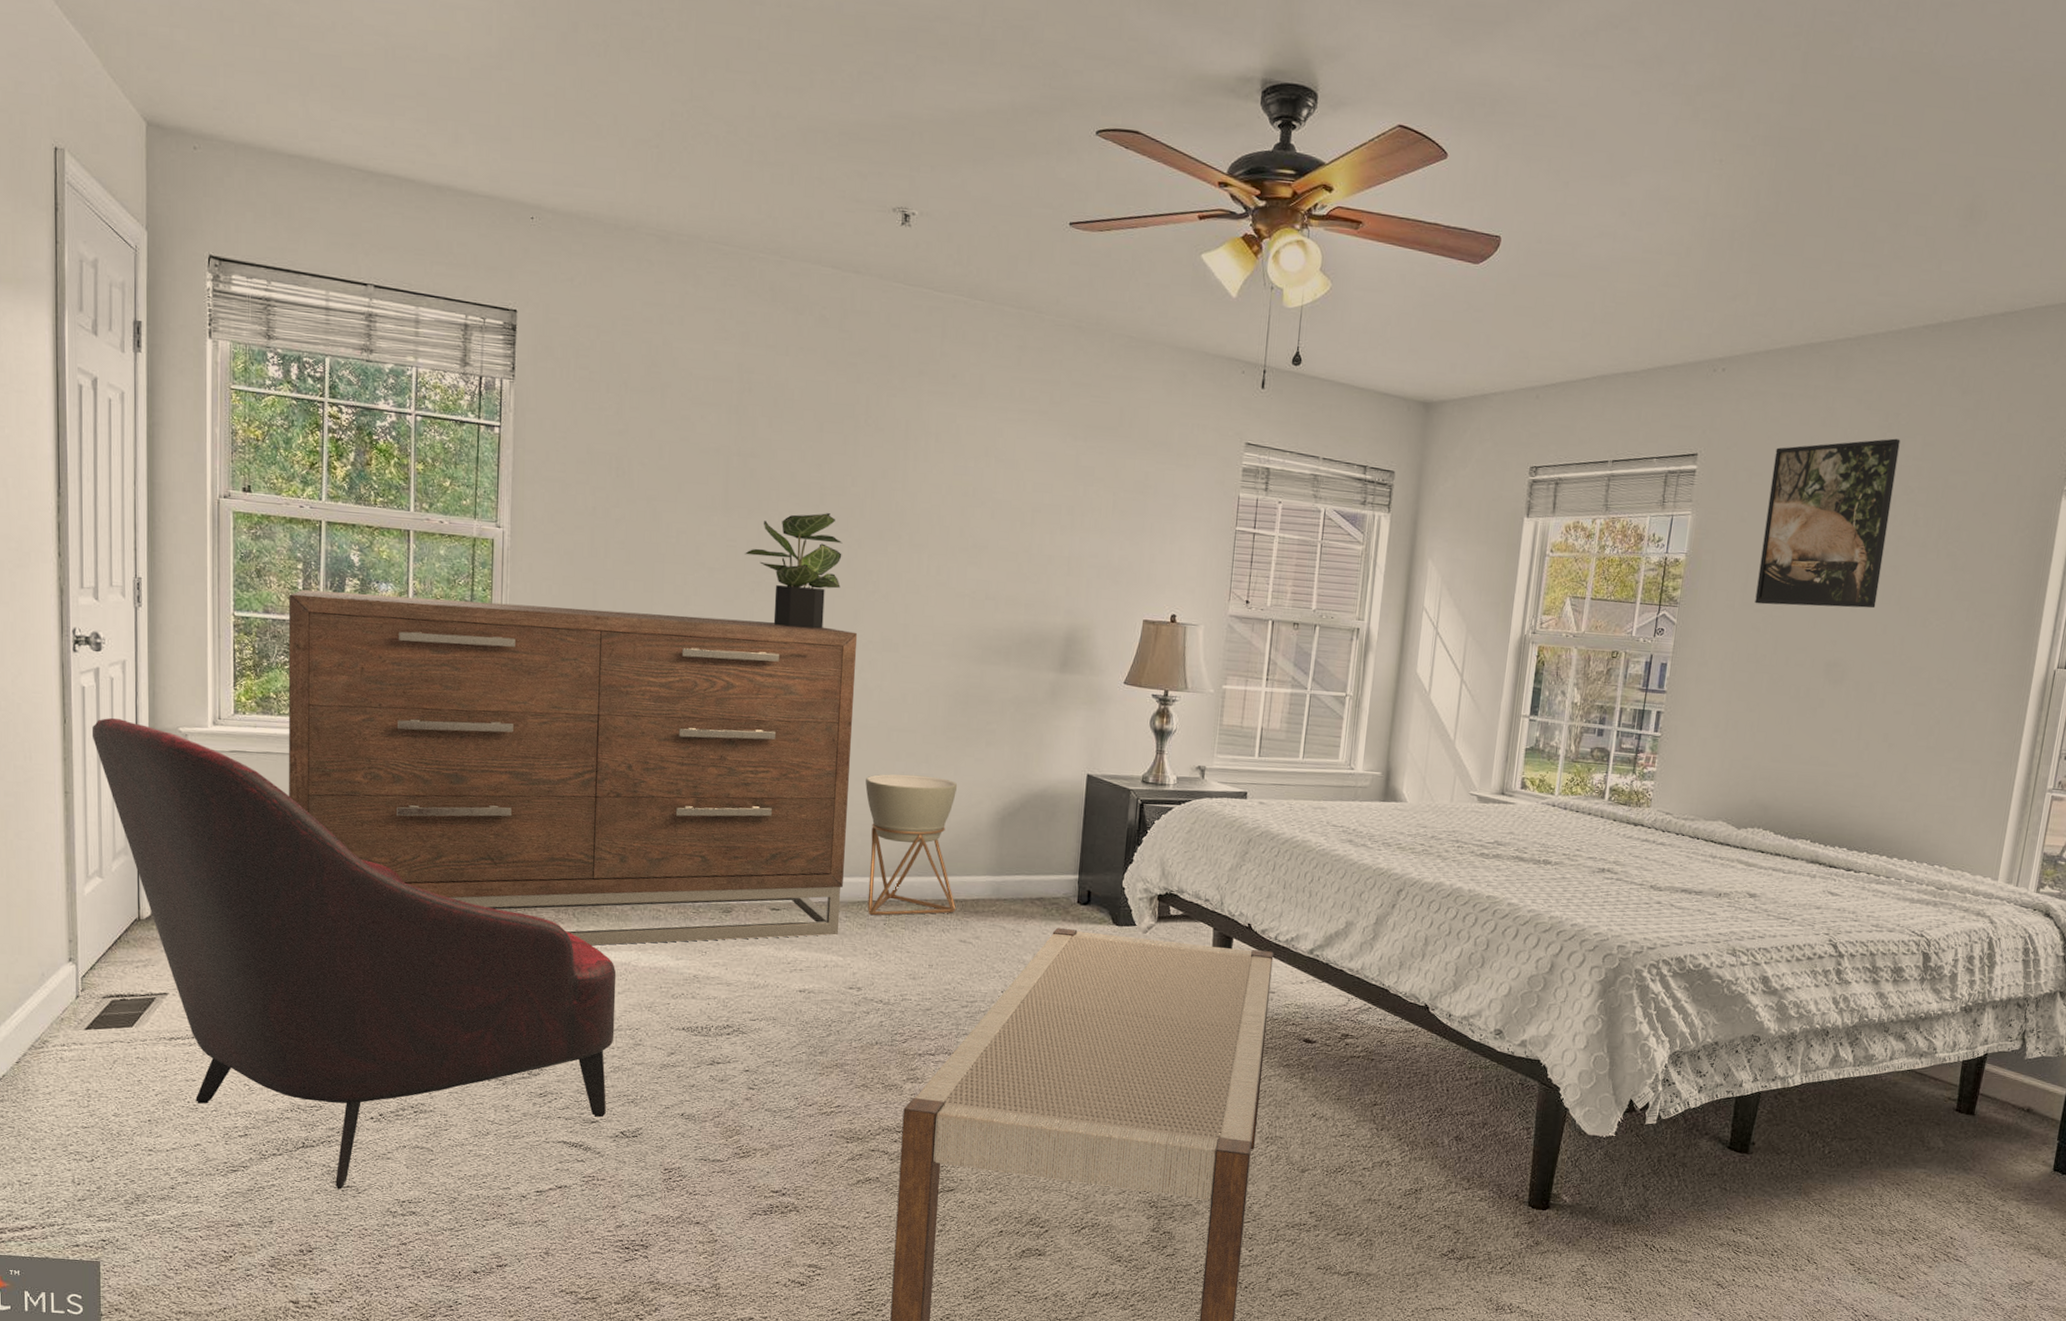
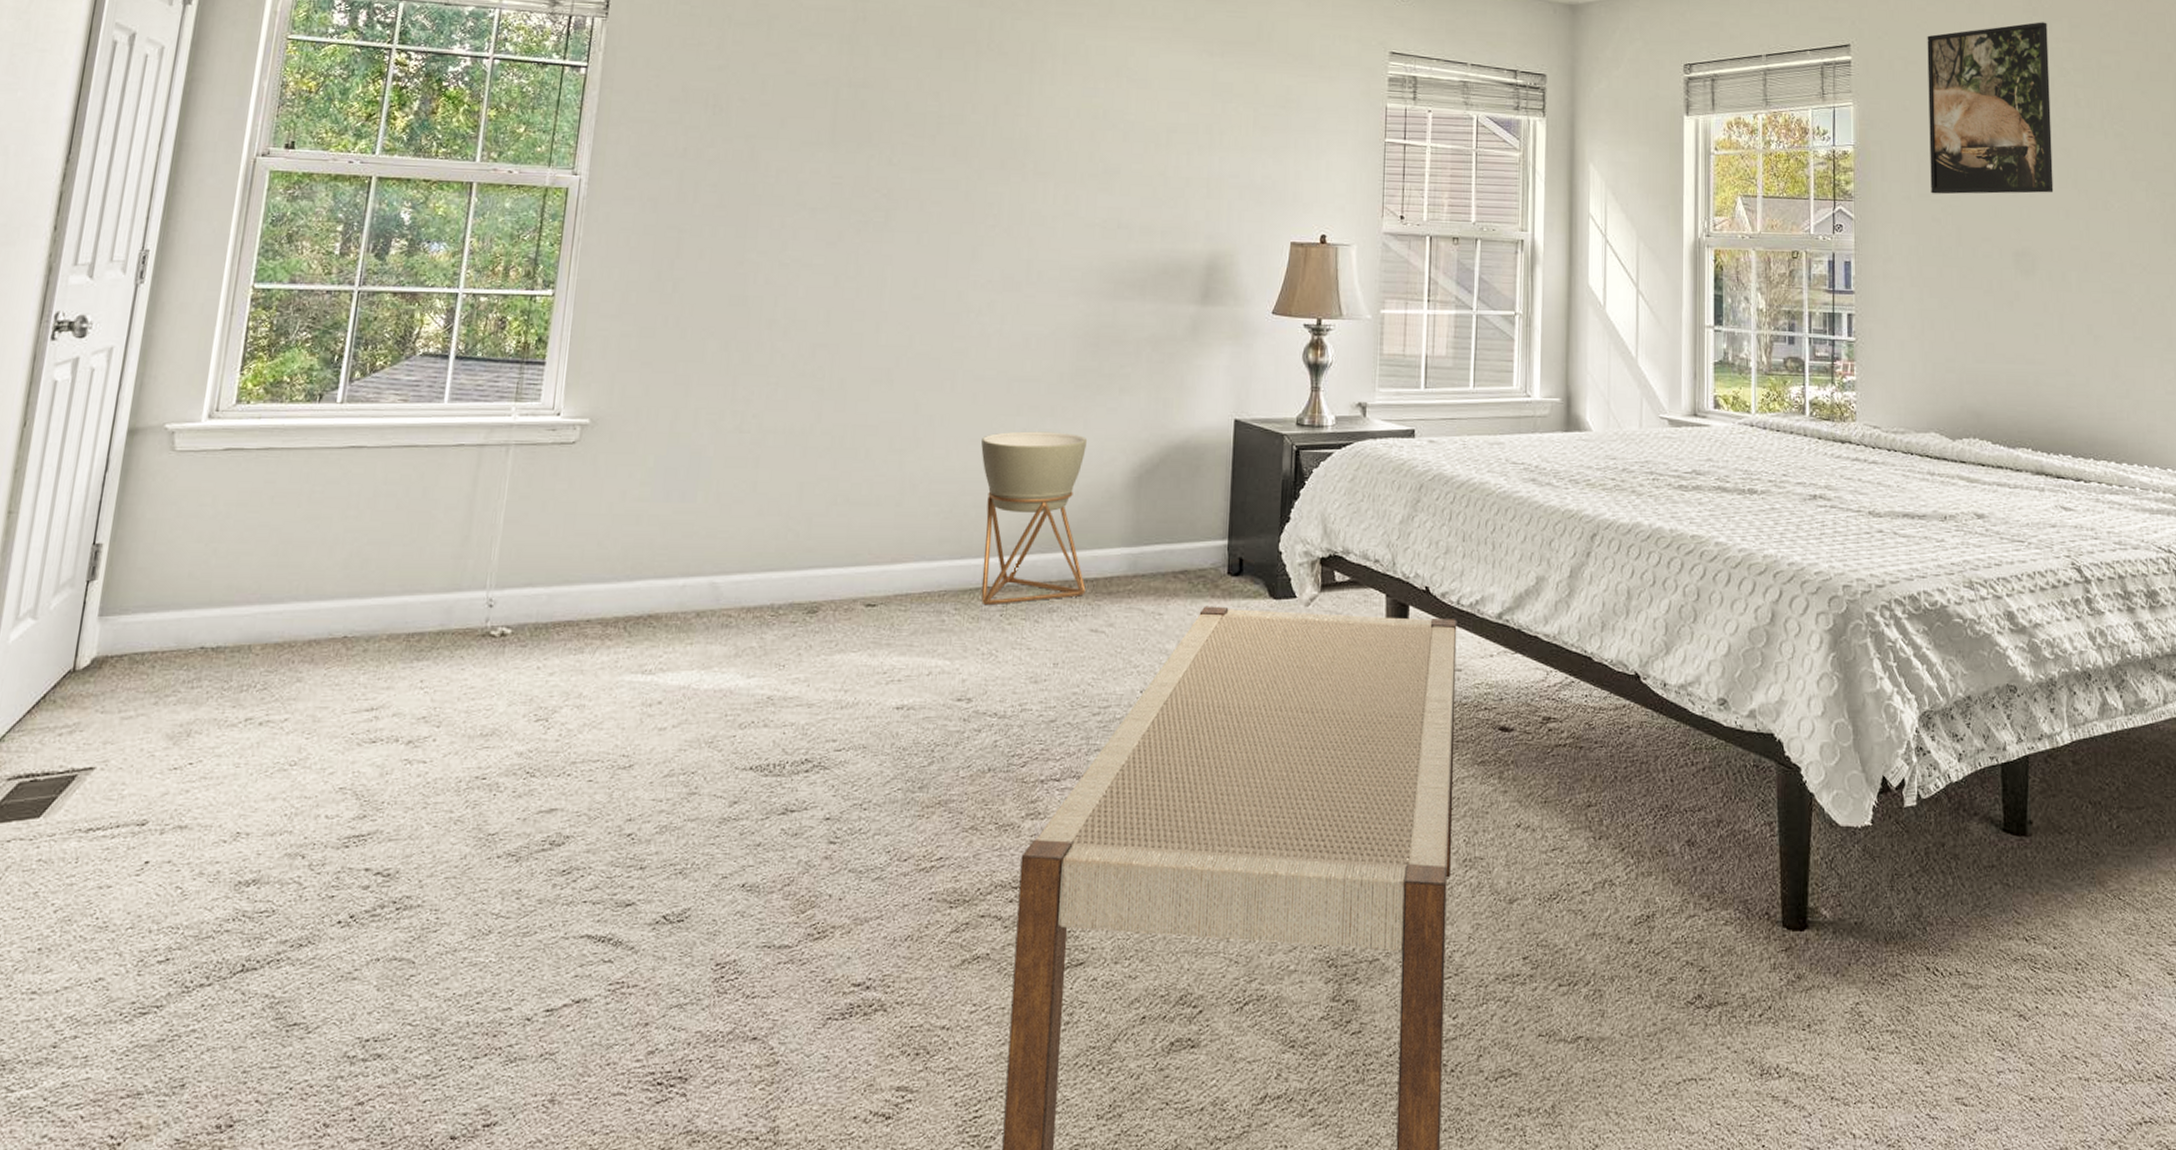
armchair: present [91,717,617,1189] -> none [55,416,672,1030]
dresser: present [288,589,858,946] -> none [288,254,976,667]
potted plant: present [745,513,843,629] -> none [852,143,961,270]

